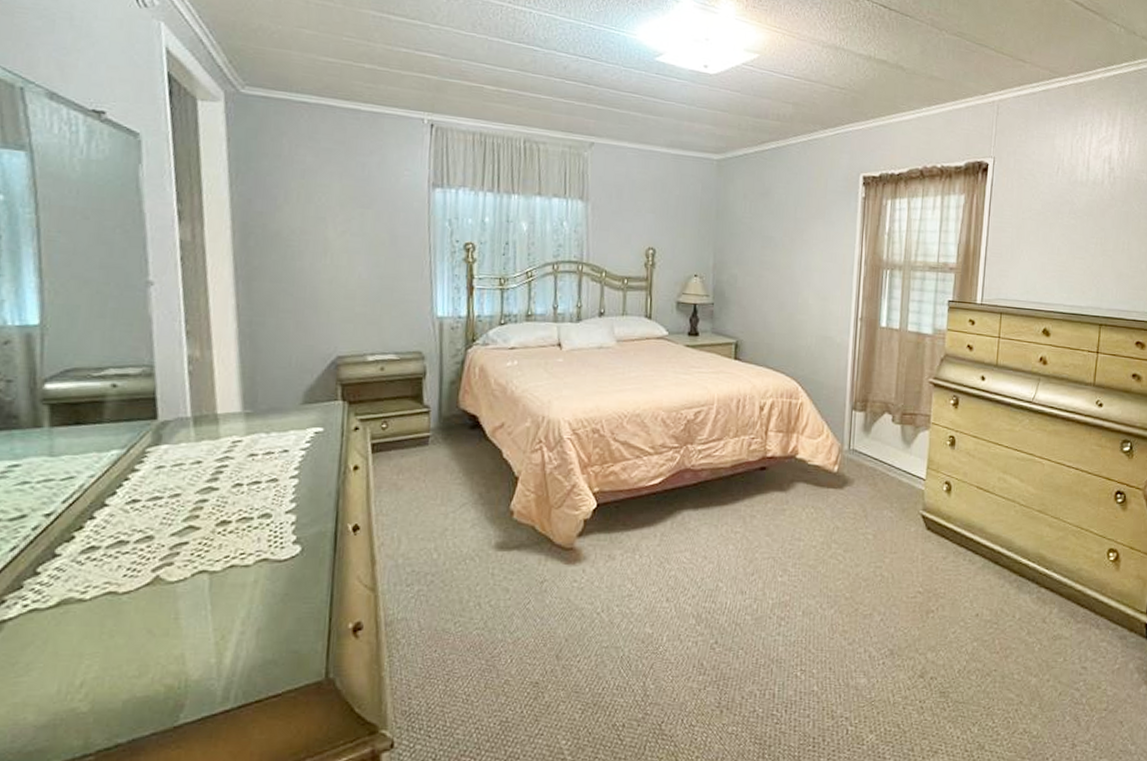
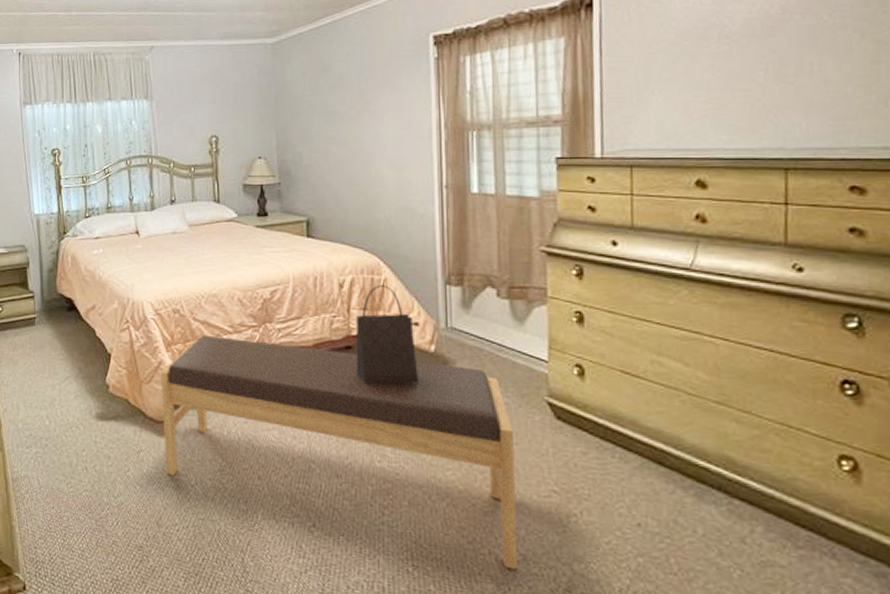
bench: none [571,457,893,664] -> present [160,336,518,570]
handbag: none [768,409,827,504] -> present [355,285,420,385]

